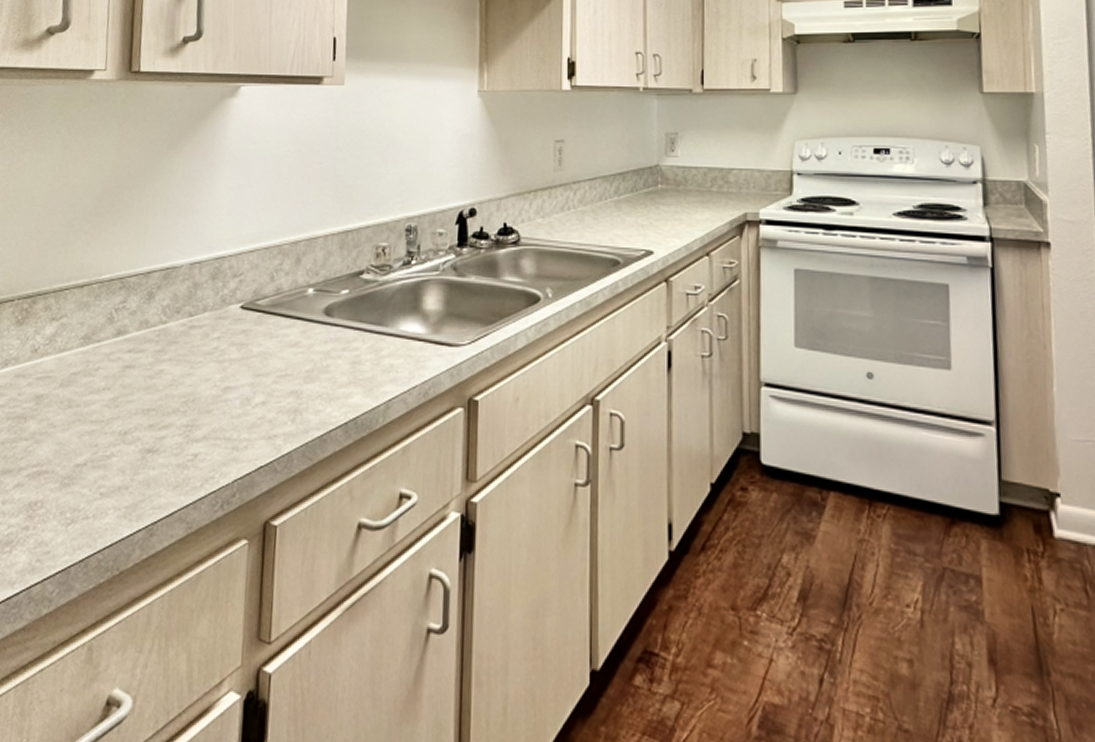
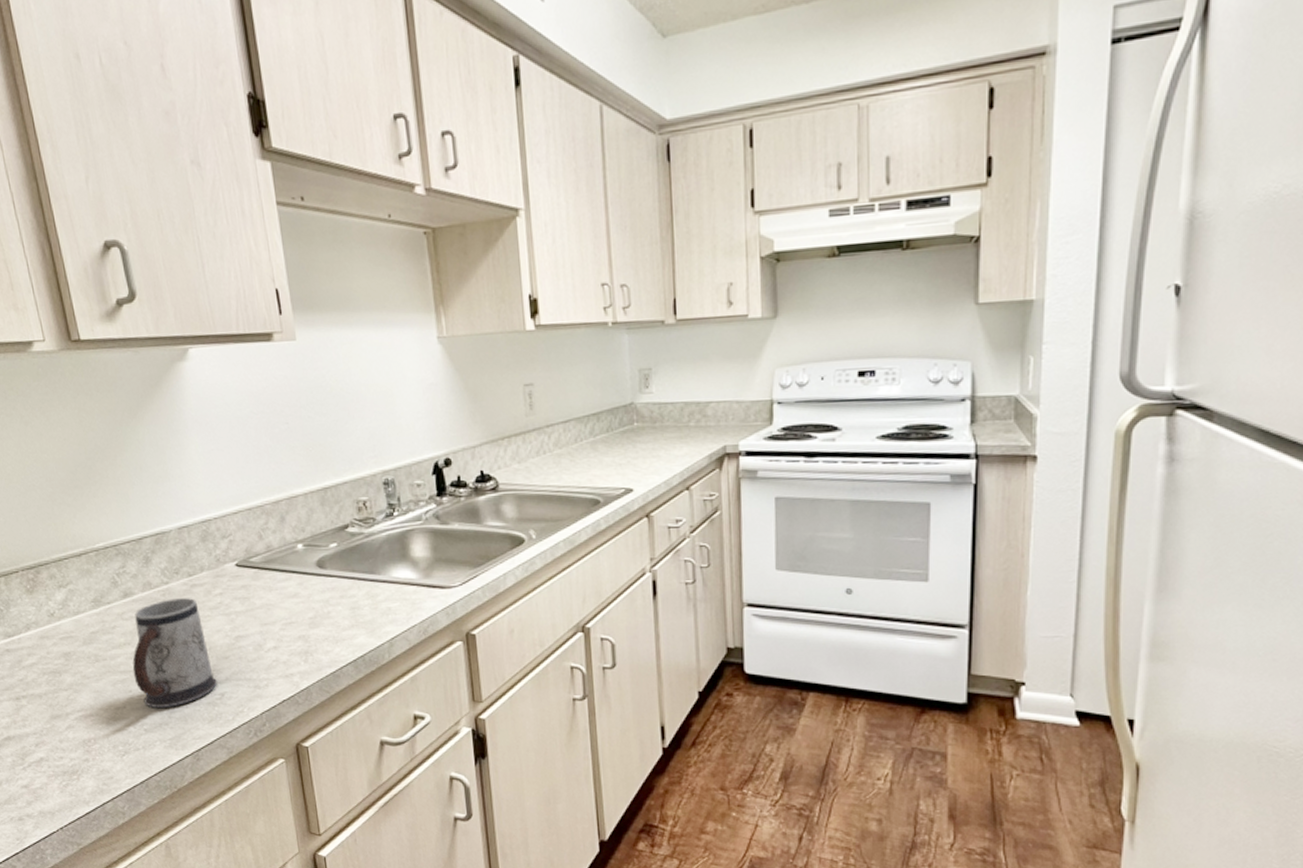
mug: none [104,340,194,468] -> present [132,598,218,708]

